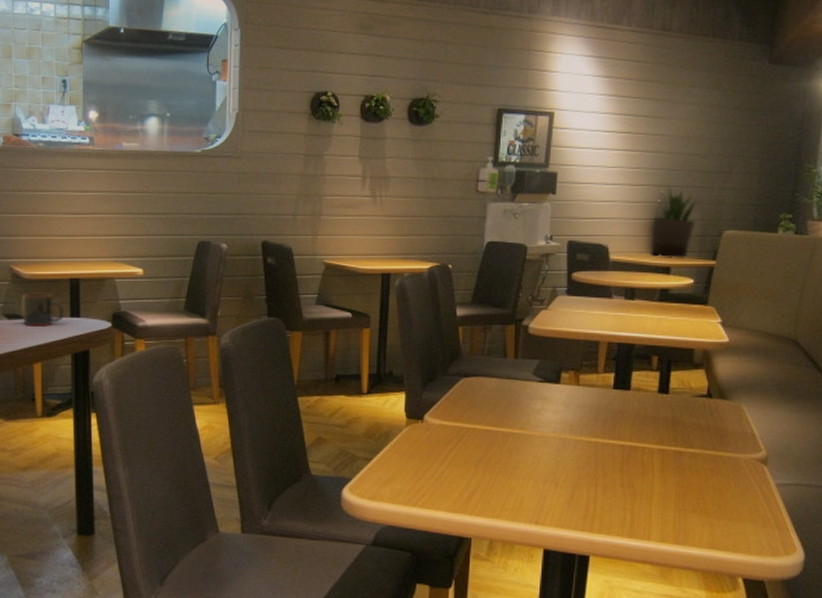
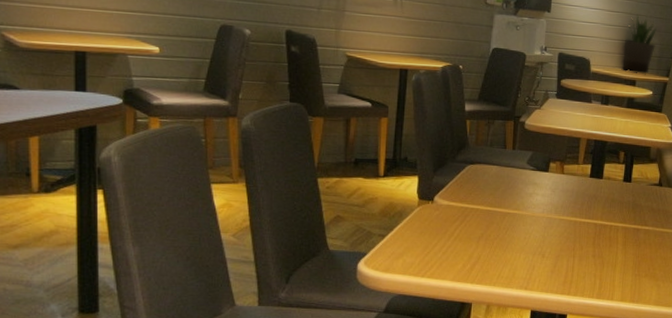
mug: present [21,292,65,328] -> none [15,62,68,100]

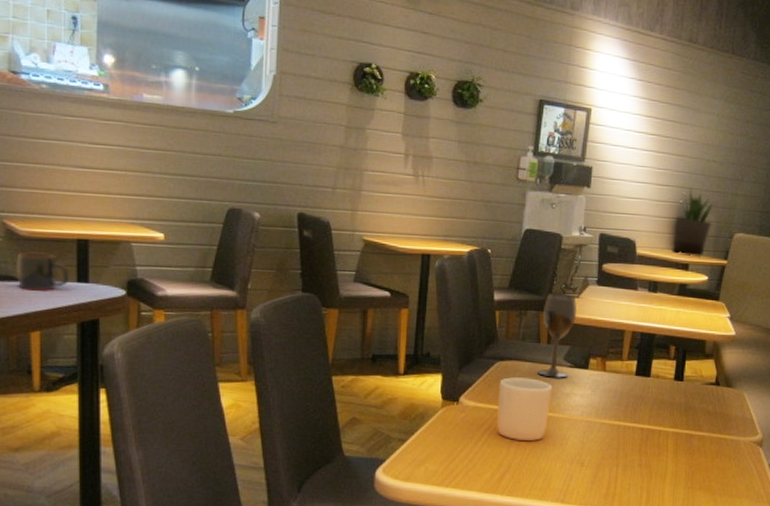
mug: none [15,62,68,100] -> present [16,252,70,293]
mug: none [468,179,517,235] -> present [497,377,553,441]
wine glass: none [504,105,539,180] -> present [538,293,577,378]

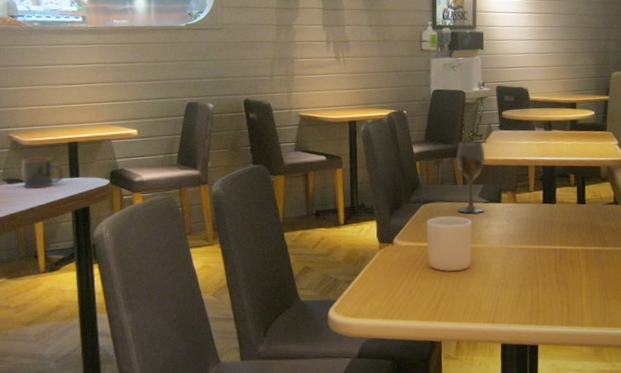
planter: present [673,188,713,258] -> none [559,39,591,96]

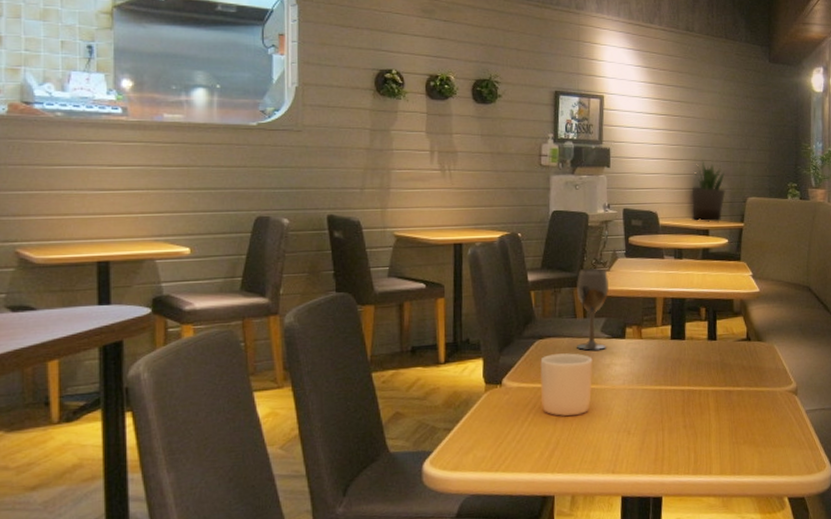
mug: present [21,156,64,190] -> none [31,278,90,320]
planter: none [559,39,591,96] -> present [692,160,726,223]

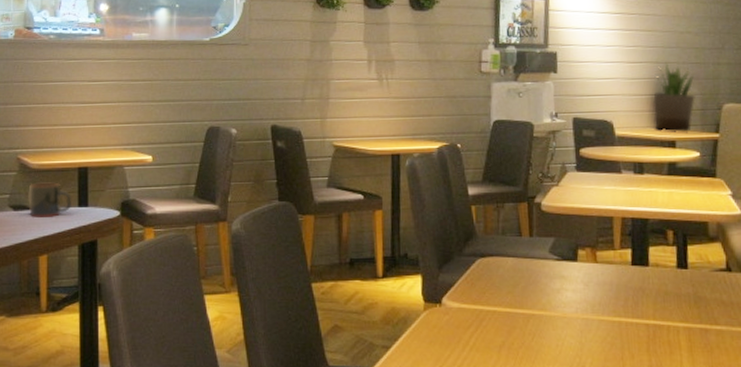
mug: none [31,278,90,320] -> present [28,182,73,219]
mug: present [540,353,593,416] -> none [482,274,541,343]
wine glass: present [576,268,610,351] -> none [520,183,558,273]

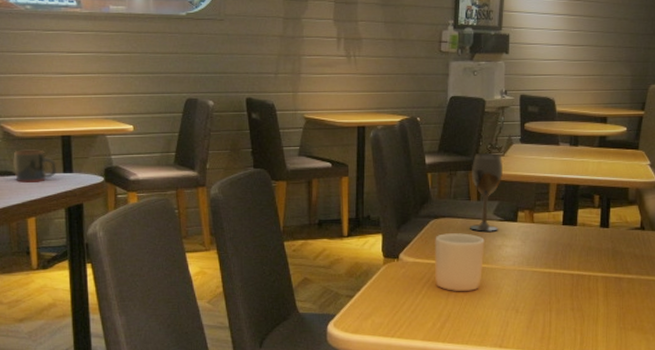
mug: none [482,274,541,343] -> present [435,233,485,291]
wine glass: none [520,183,558,273] -> present [470,153,504,232]
planter: present [653,62,695,133] -> none [591,46,627,110]

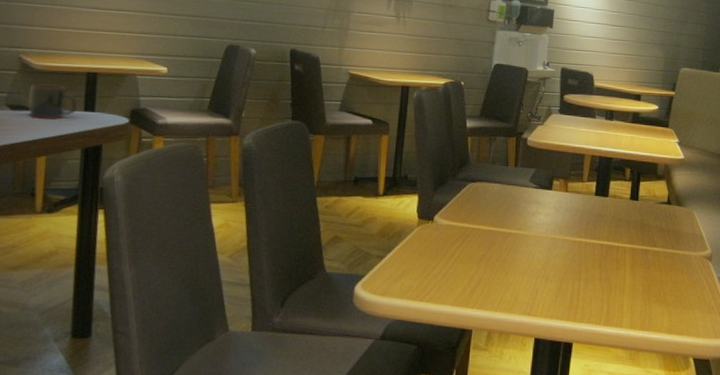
mug: present [435,233,485,291] -> none [468,198,520,257]
wine glass: present [470,153,504,232] -> none [506,121,542,198]

